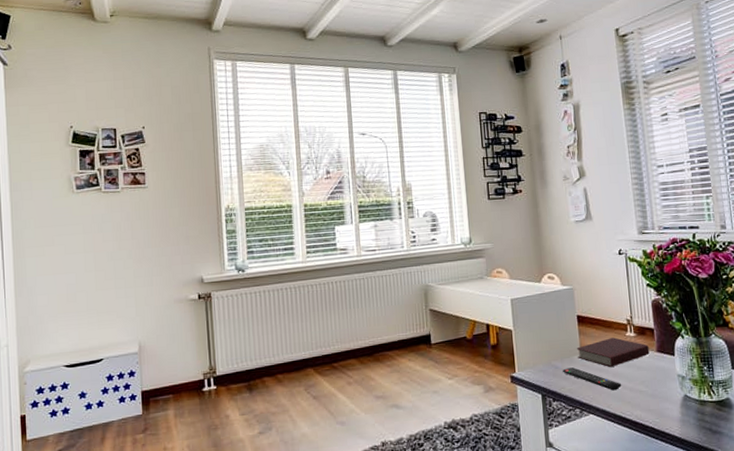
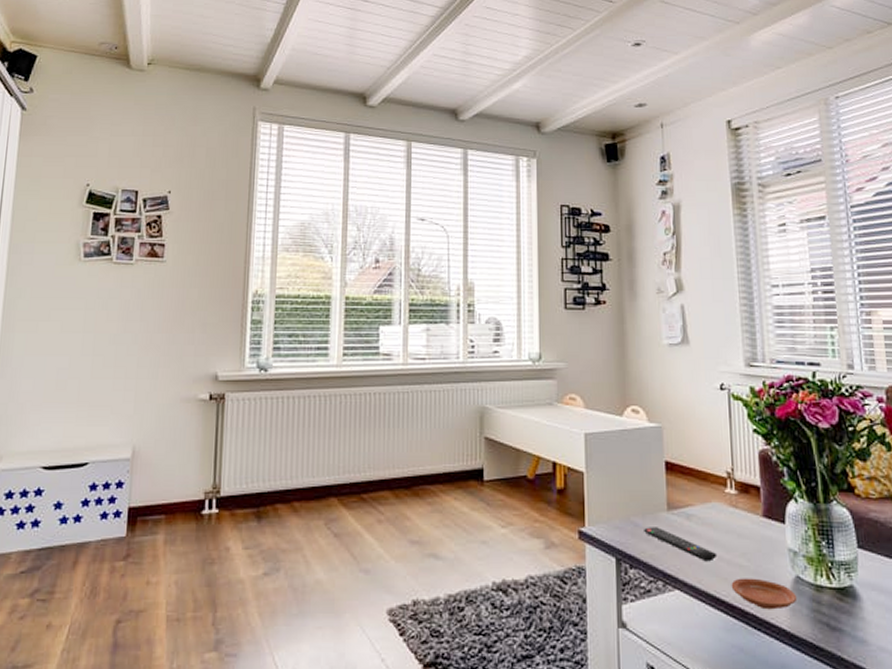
book: present [576,337,650,367] -> none [662,493,754,530]
plate: none [633,399,686,423] -> present [731,578,798,610]

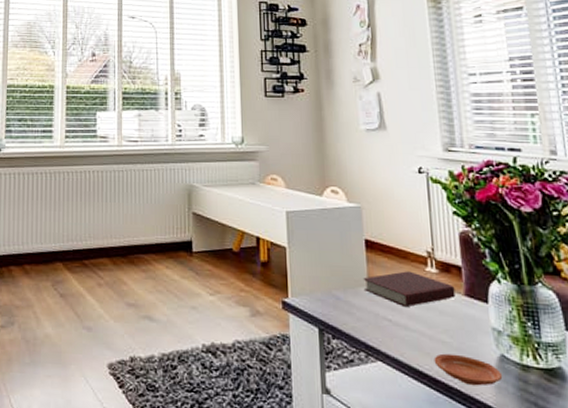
remote control: present [644,527,718,562] -> none [345,301,419,336]
book: none [662,493,754,530] -> present [363,271,456,307]

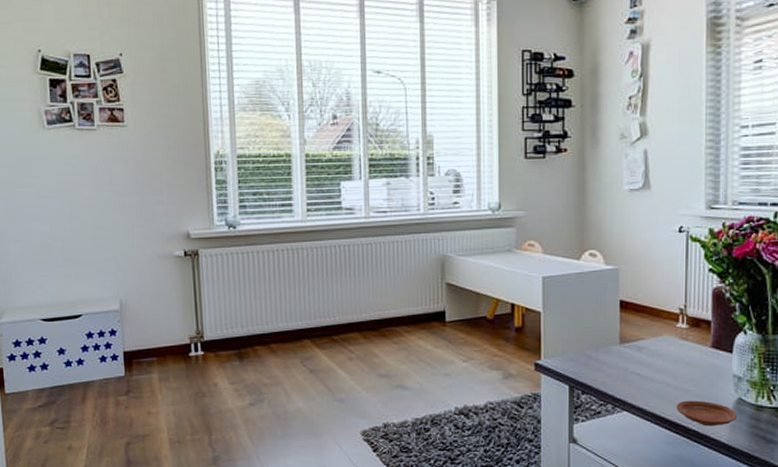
book: present [363,271,456,307] -> none [615,328,703,361]

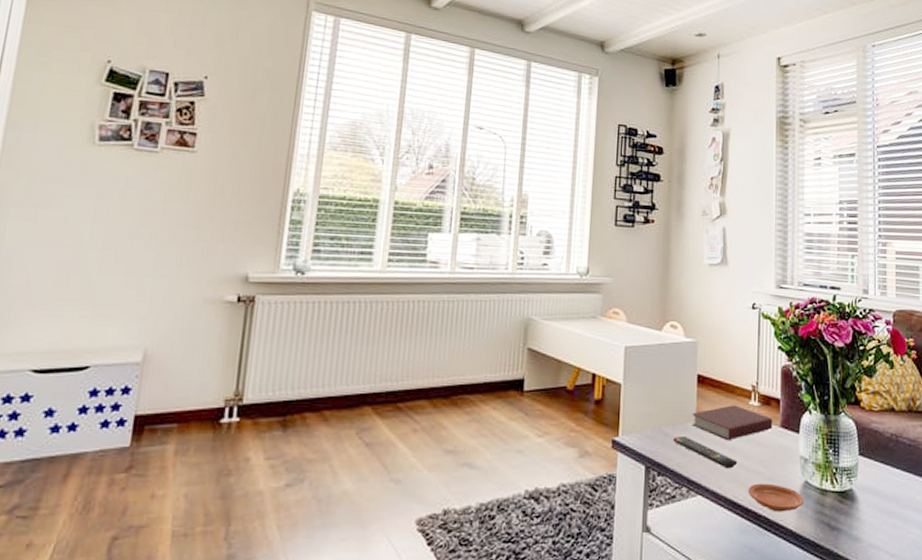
remote control: none [597,358,665,387] -> present [673,436,738,469]
book: none [615,328,703,361] -> present [691,405,773,440]

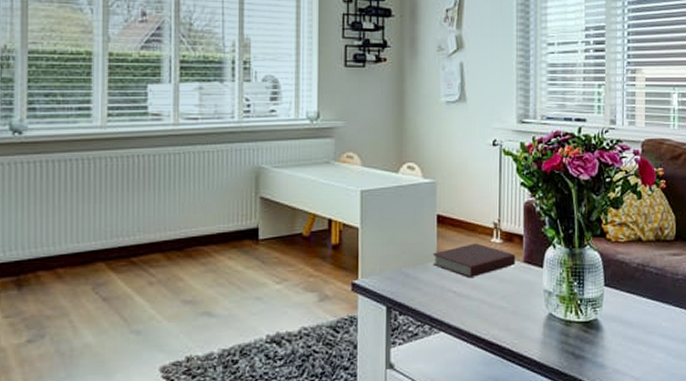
remote control: present [673,436,738,469] -> none [414,276,481,305]
plate: present [748,483,805,512] -> none [491,317,549,345]

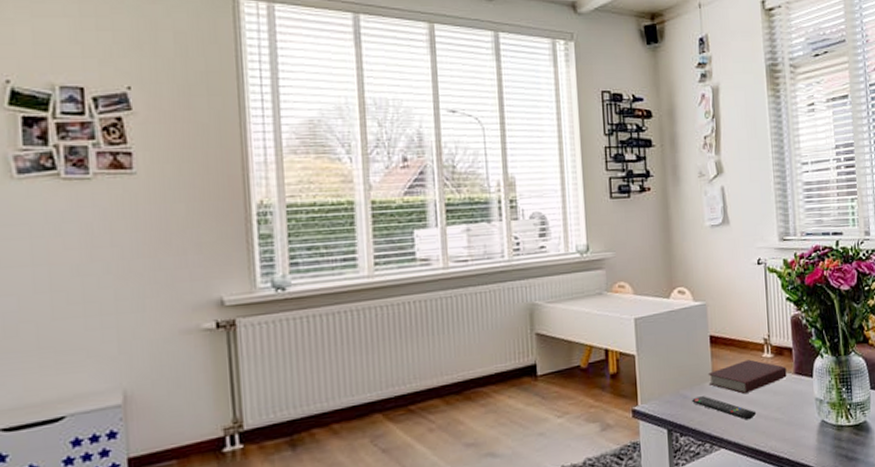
remote control: none [414,276,481,305] -> present [692,396,757,420]

